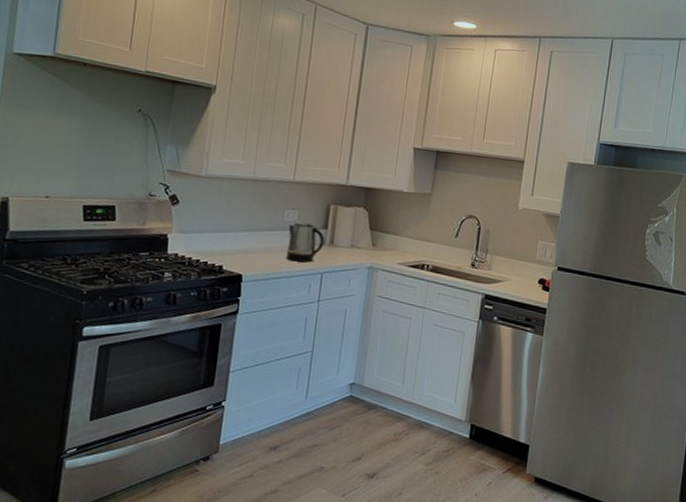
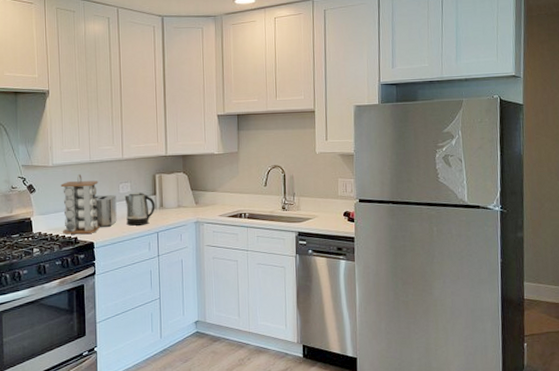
spice rack: none [205,190,260,264] -> present [60,173,100,235]
toaster: none [248,218,279,259] -> present [94,194,117,227]

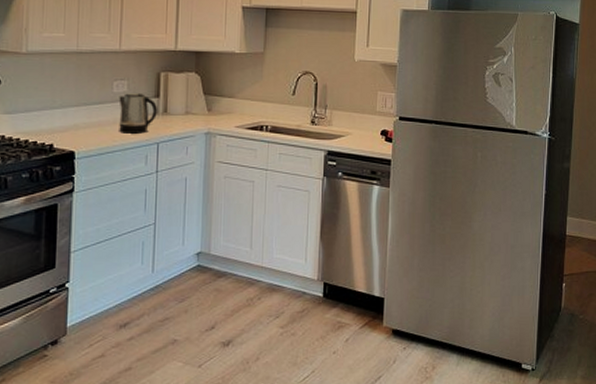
spice rack: present [60,173,100,235] -> none [34,64,86,142]
toaster: present [94,194,117,227] -> none [78,92,108,133]

